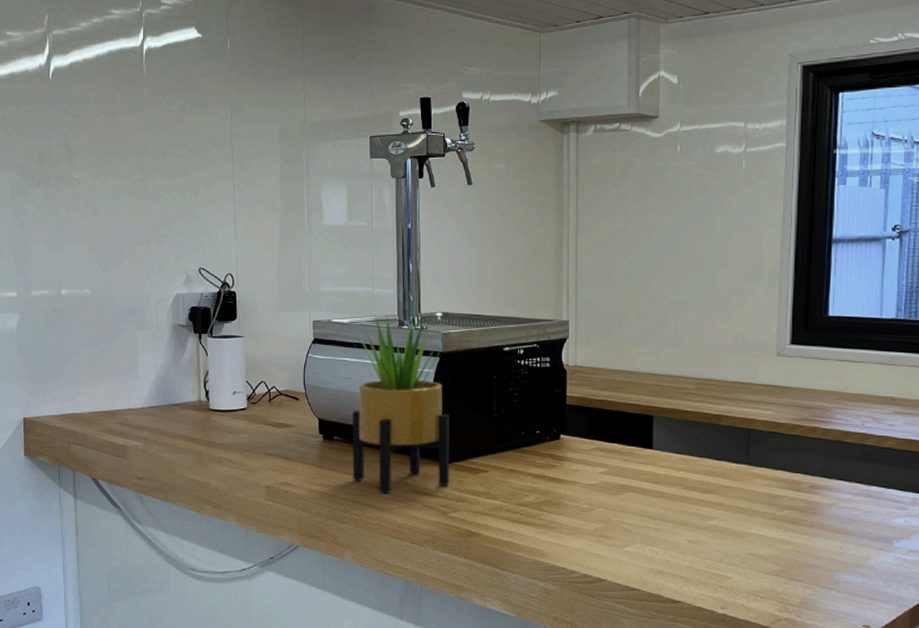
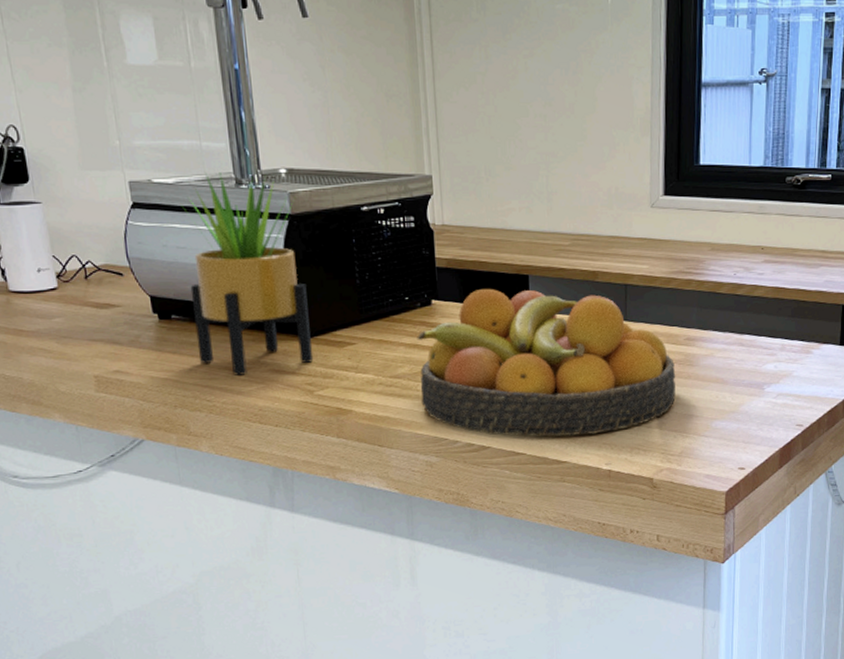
fruit bowl: none [544,426,798,576] -> present [417,288,676,437]

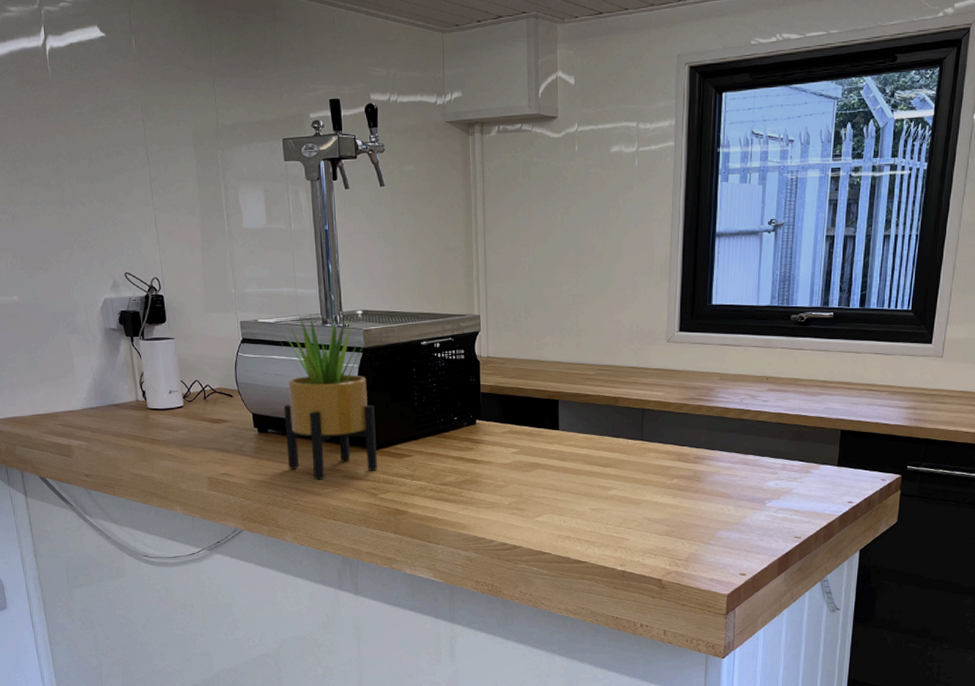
fruit bowl: present [417,288,676,437] -> none [463,410,685,540]

